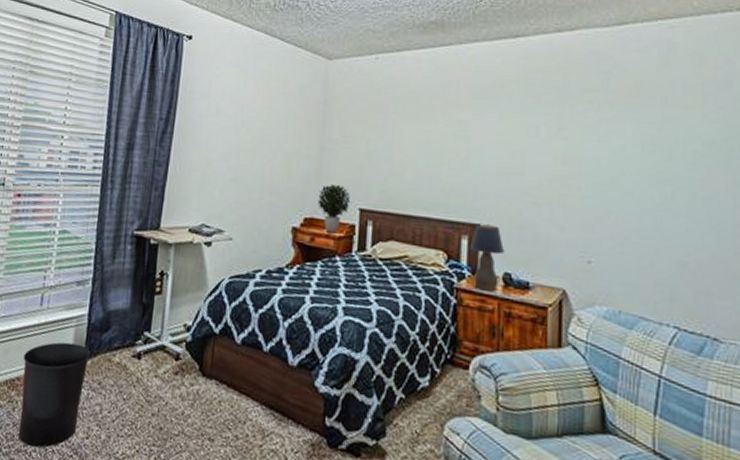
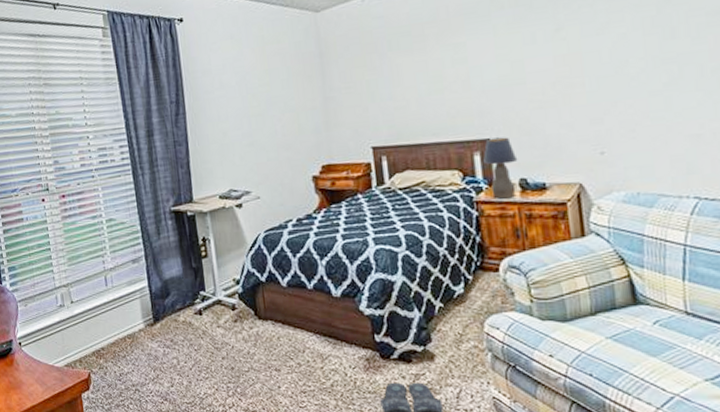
waste bin: present [17,342,91,447] -> none [102,312,162,400]
potted plant: present [317,183,351,234] -> none [330,128,363,175]

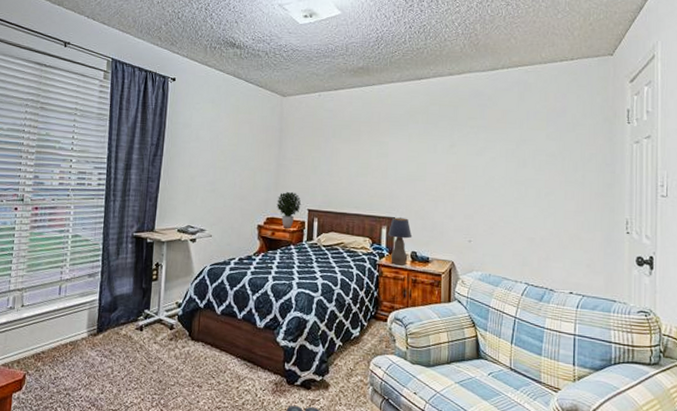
potted plant: none [330,128,363,175] -> present [276,191,302,229]

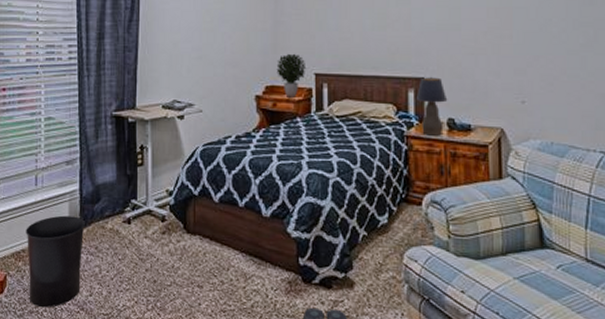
waste bin: none [45,321,102,403] -> present [26,215,85,307]

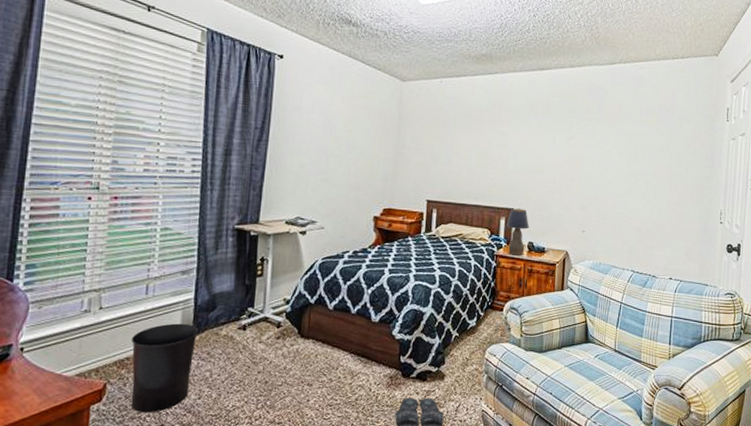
potted plant: present [276,53,307,98] -> none [394,181,420,220]

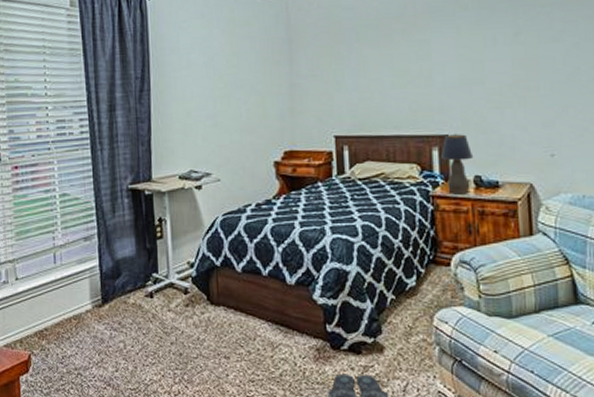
waste bin: present [130,323,198,412] -> none [47,292,107,384]

